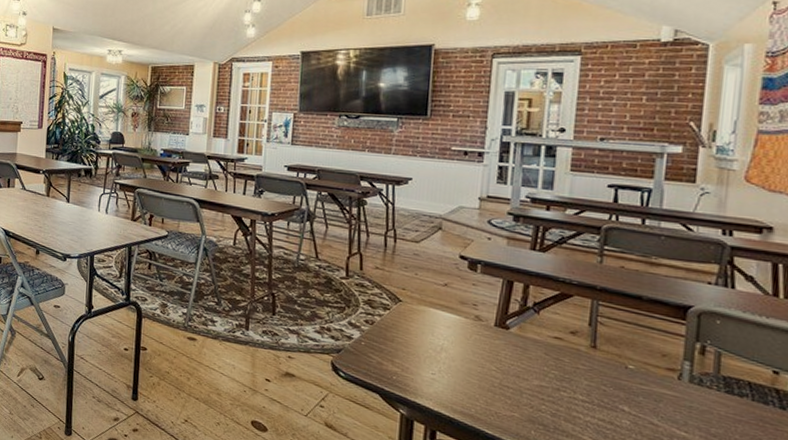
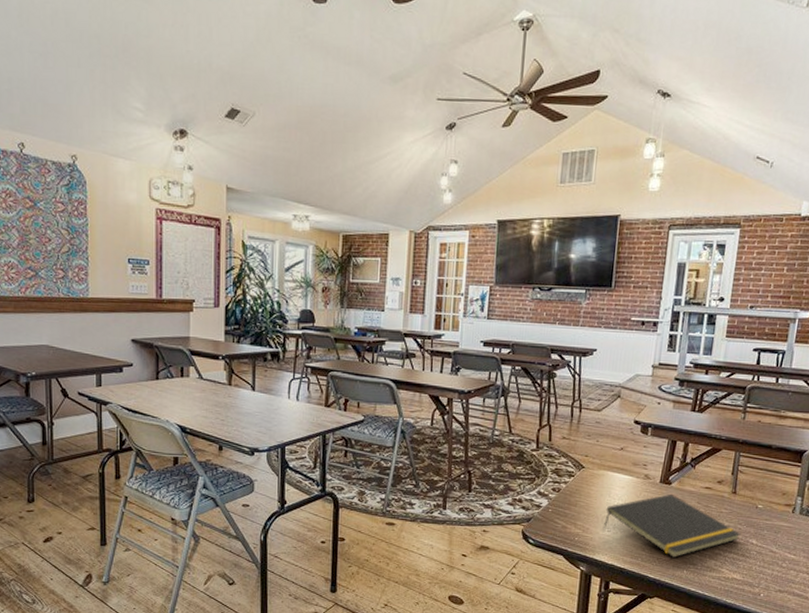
notepad: none [427,339,606,415] -> present [604,493,741,558]

